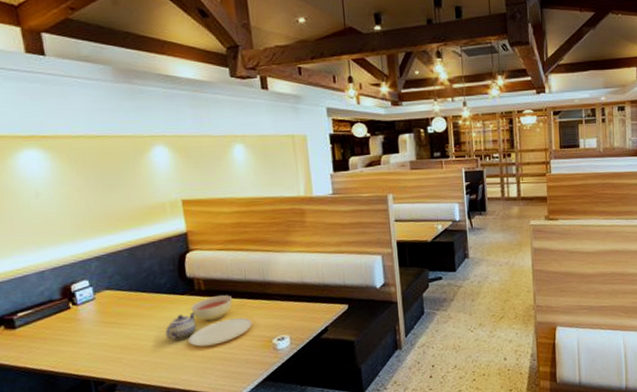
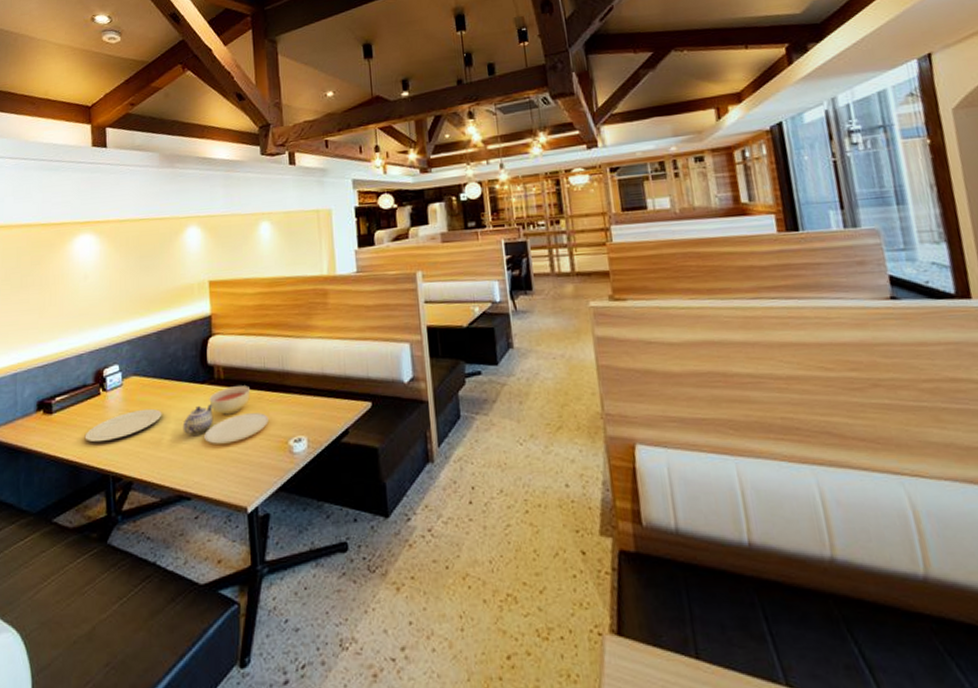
plate: none [57,319,142,353] -> present [84,408,162,443]

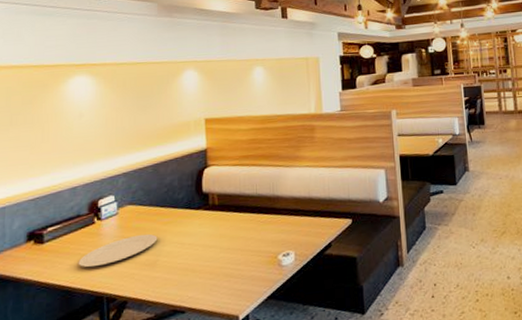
teapot: present [182,404,214,435] -> none [178,227,208,256]
plate: present [204,413,269,444] -> none [199,232,260,263]
bowl: present [209,385,250,415] -> none [204,210,242,236]

